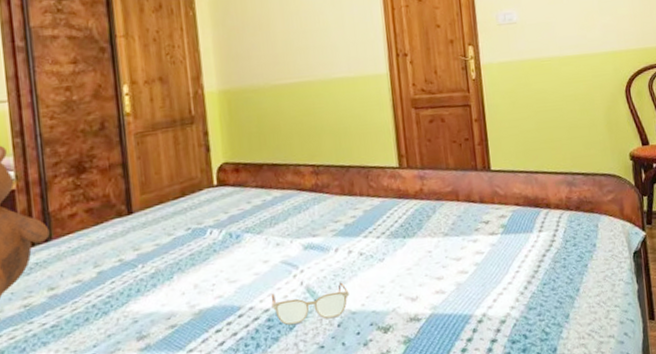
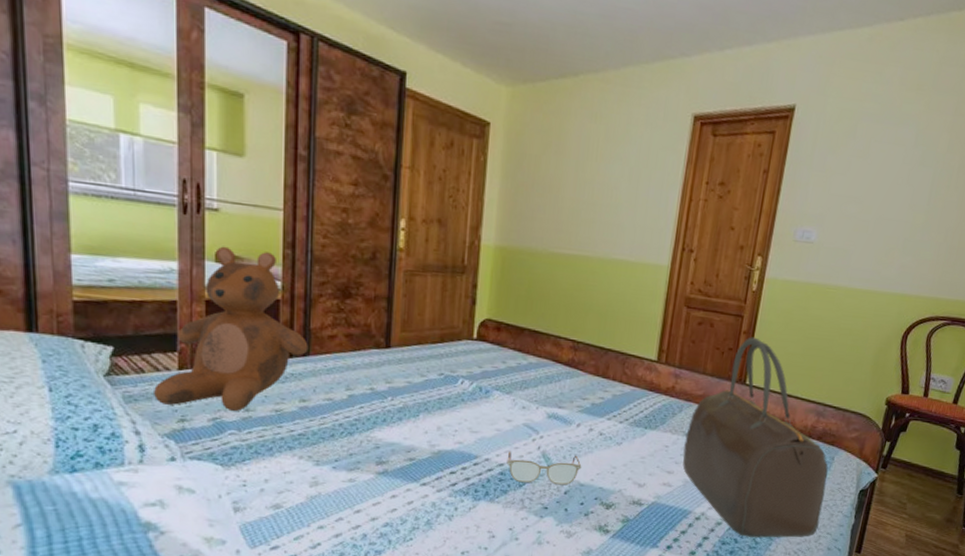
handbag: none [445,122,604,330] -> present [682,337,828,538]

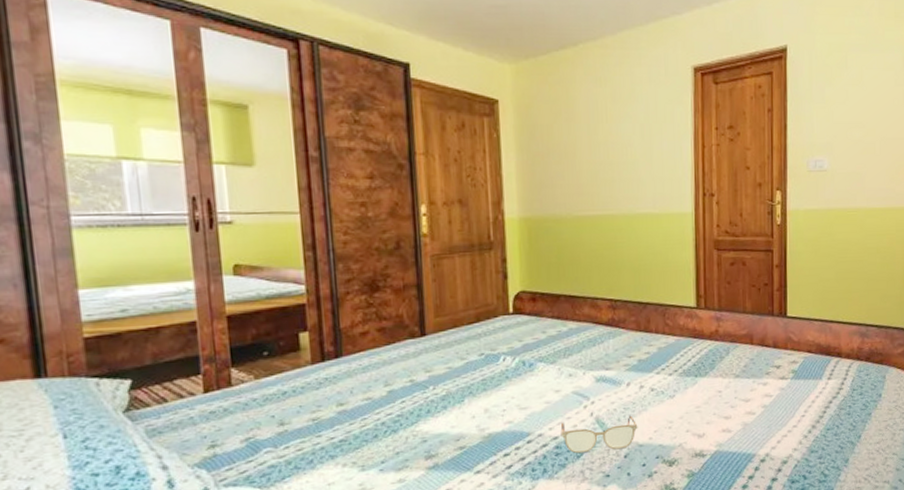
teddy bear: present [154,246,308,411] -> none [179,257,340,432]
handbag: present [682,337,828,538] -> none [737,269,883,472]

